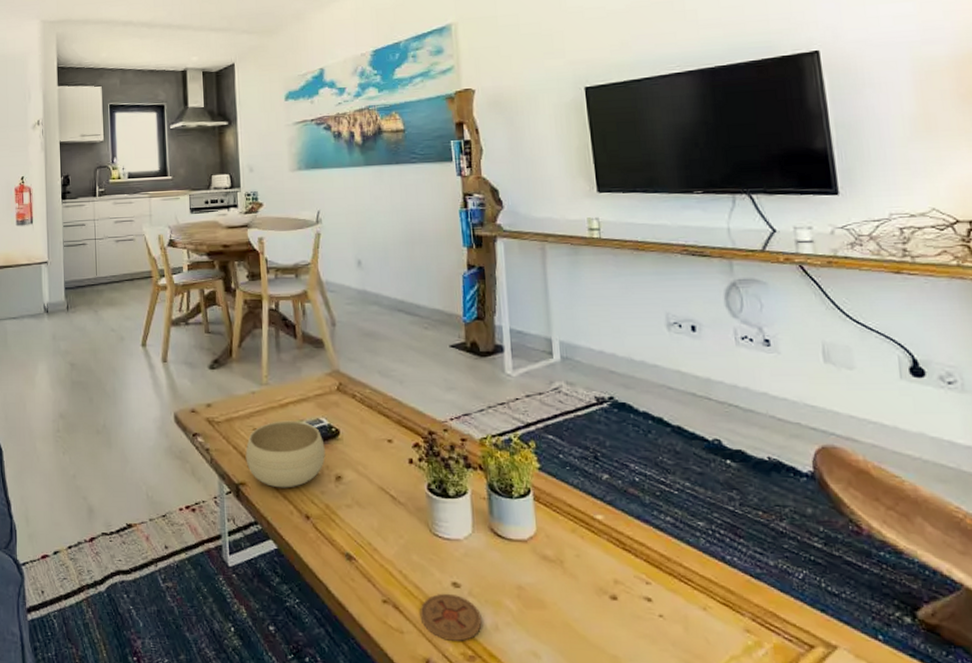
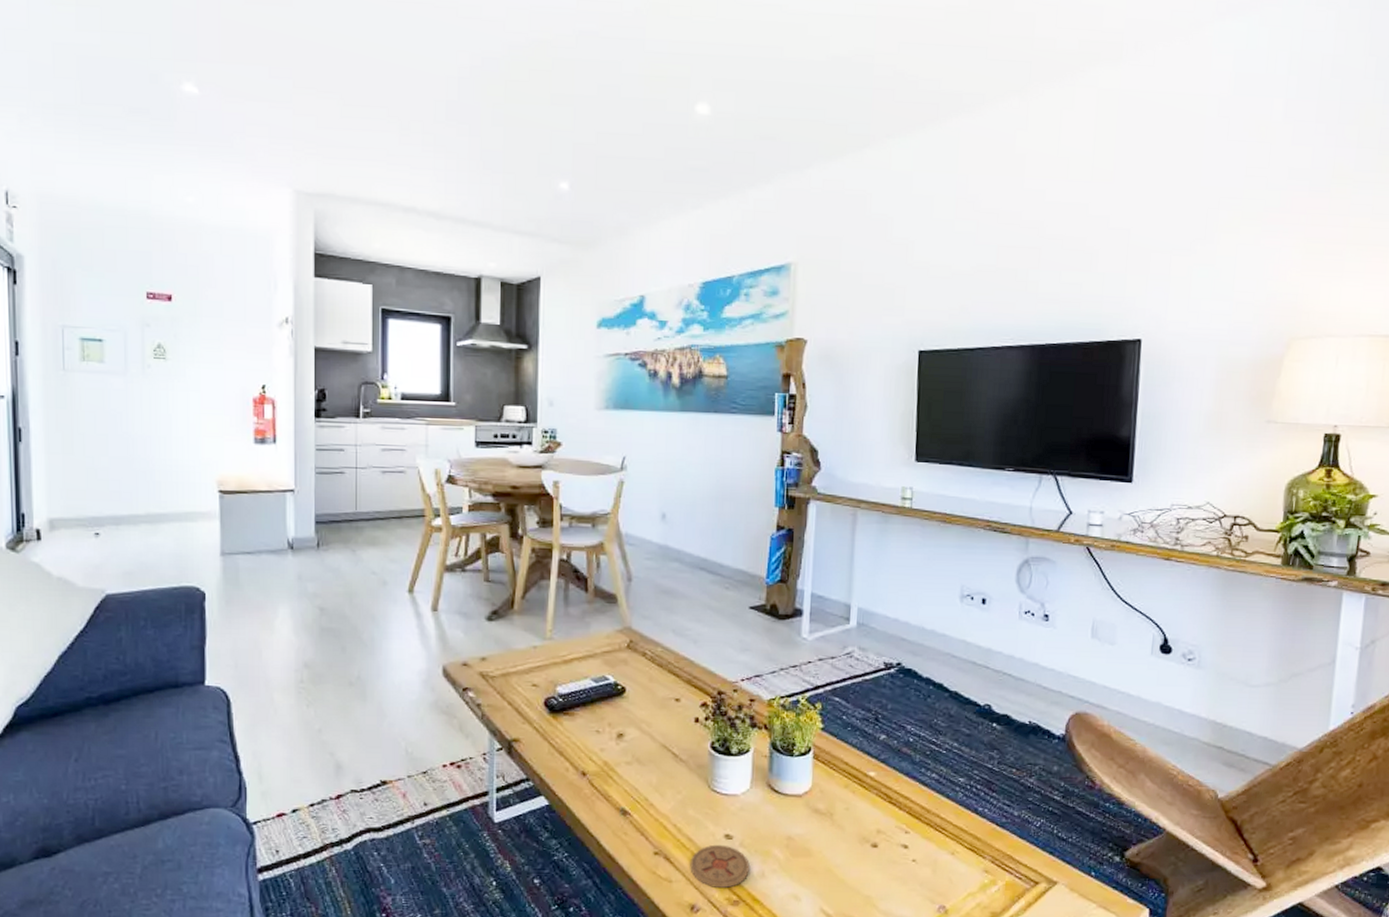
bowl: present [245,420,325,488] -> none [521,677,609,745]

